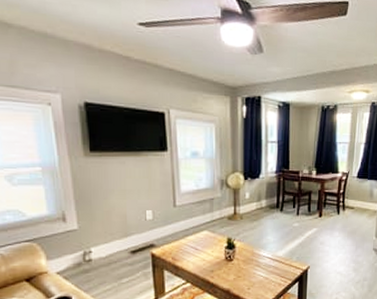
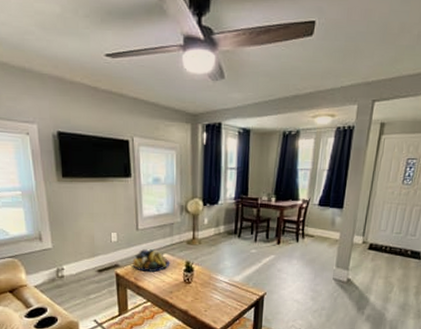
fruit bowl: none [170,226,209,252] -> present [133,249,169,273]

